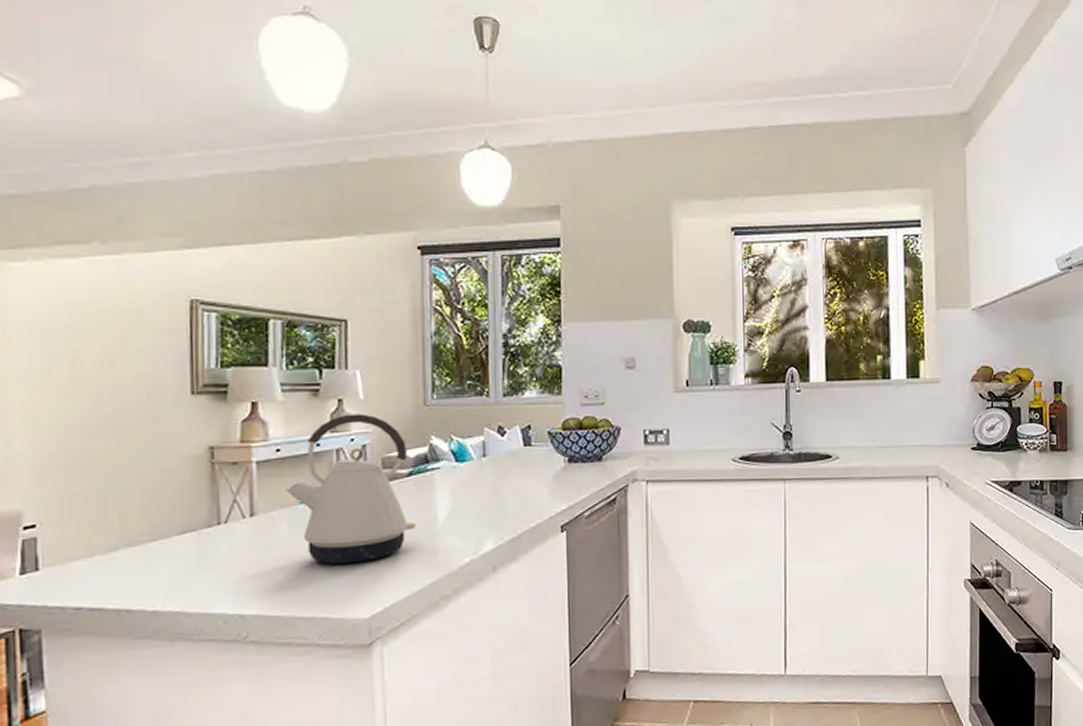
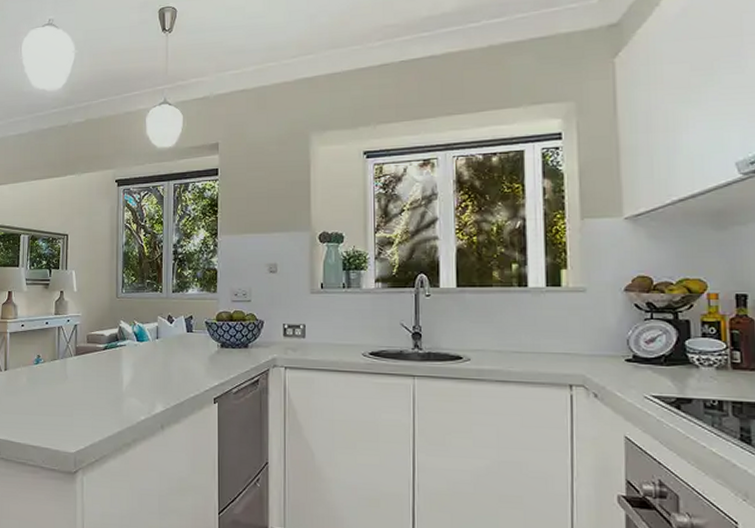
kettle: present [286,414,416,565] -> none [26,302,108,411]

